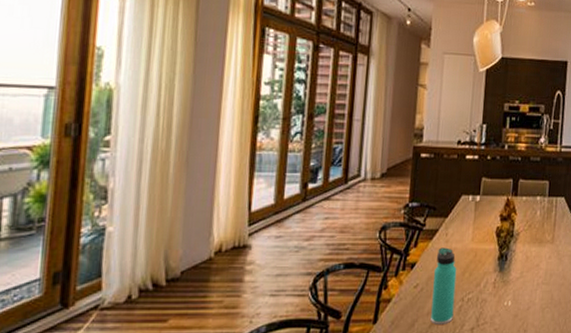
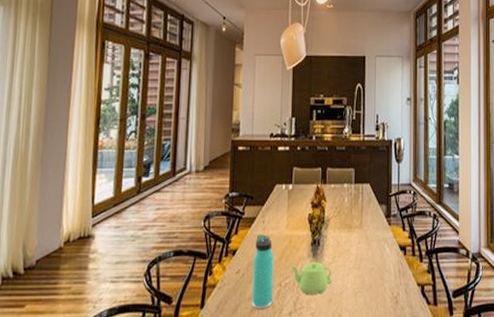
teapot: none [474,276,520,310] -> present [290,261,333,294]

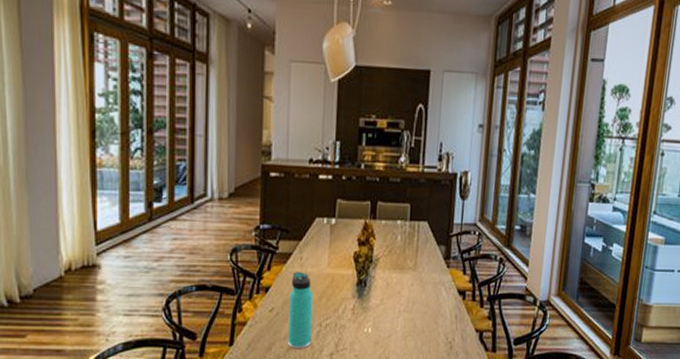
teapot: present [290,261,333,294] -> none [332,302,380,336]

